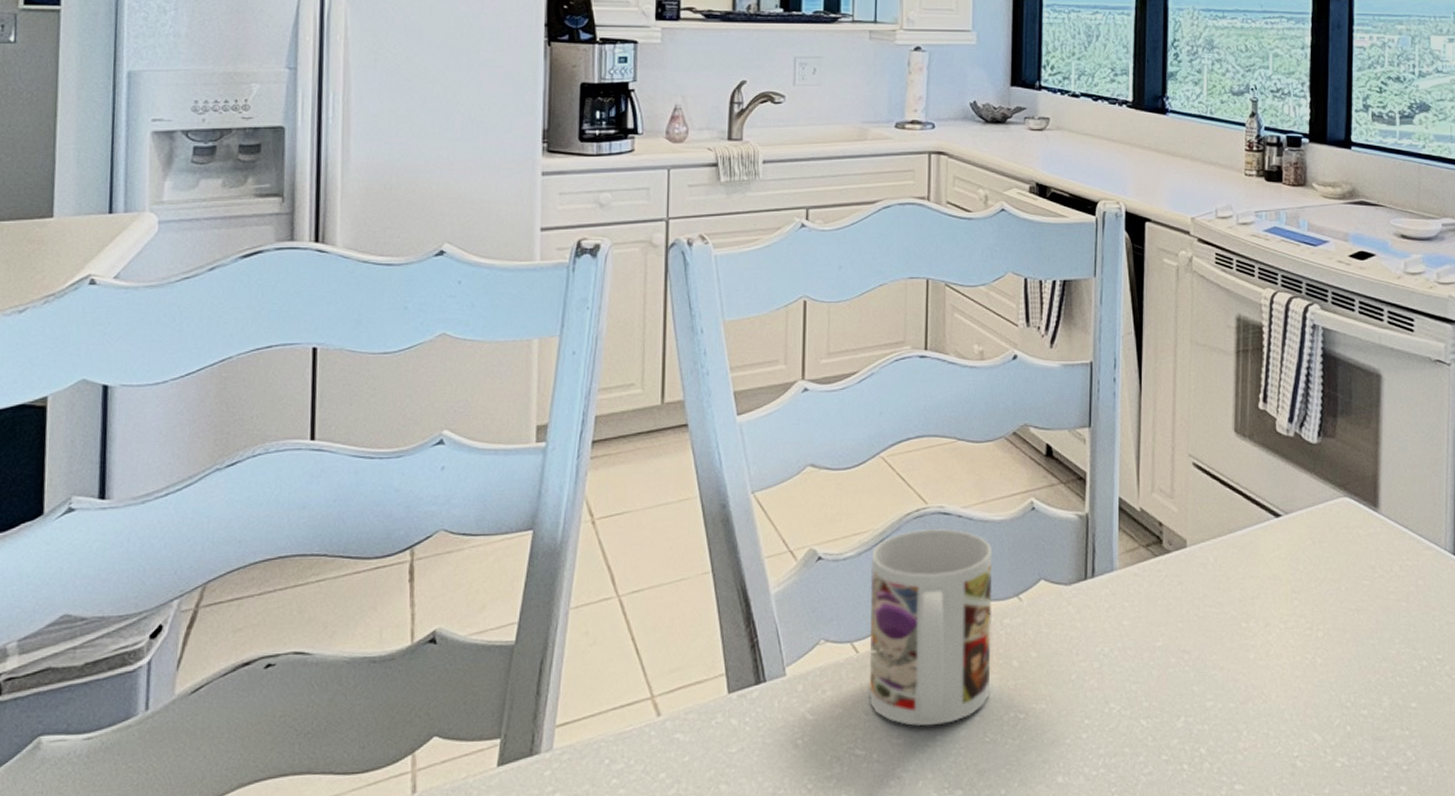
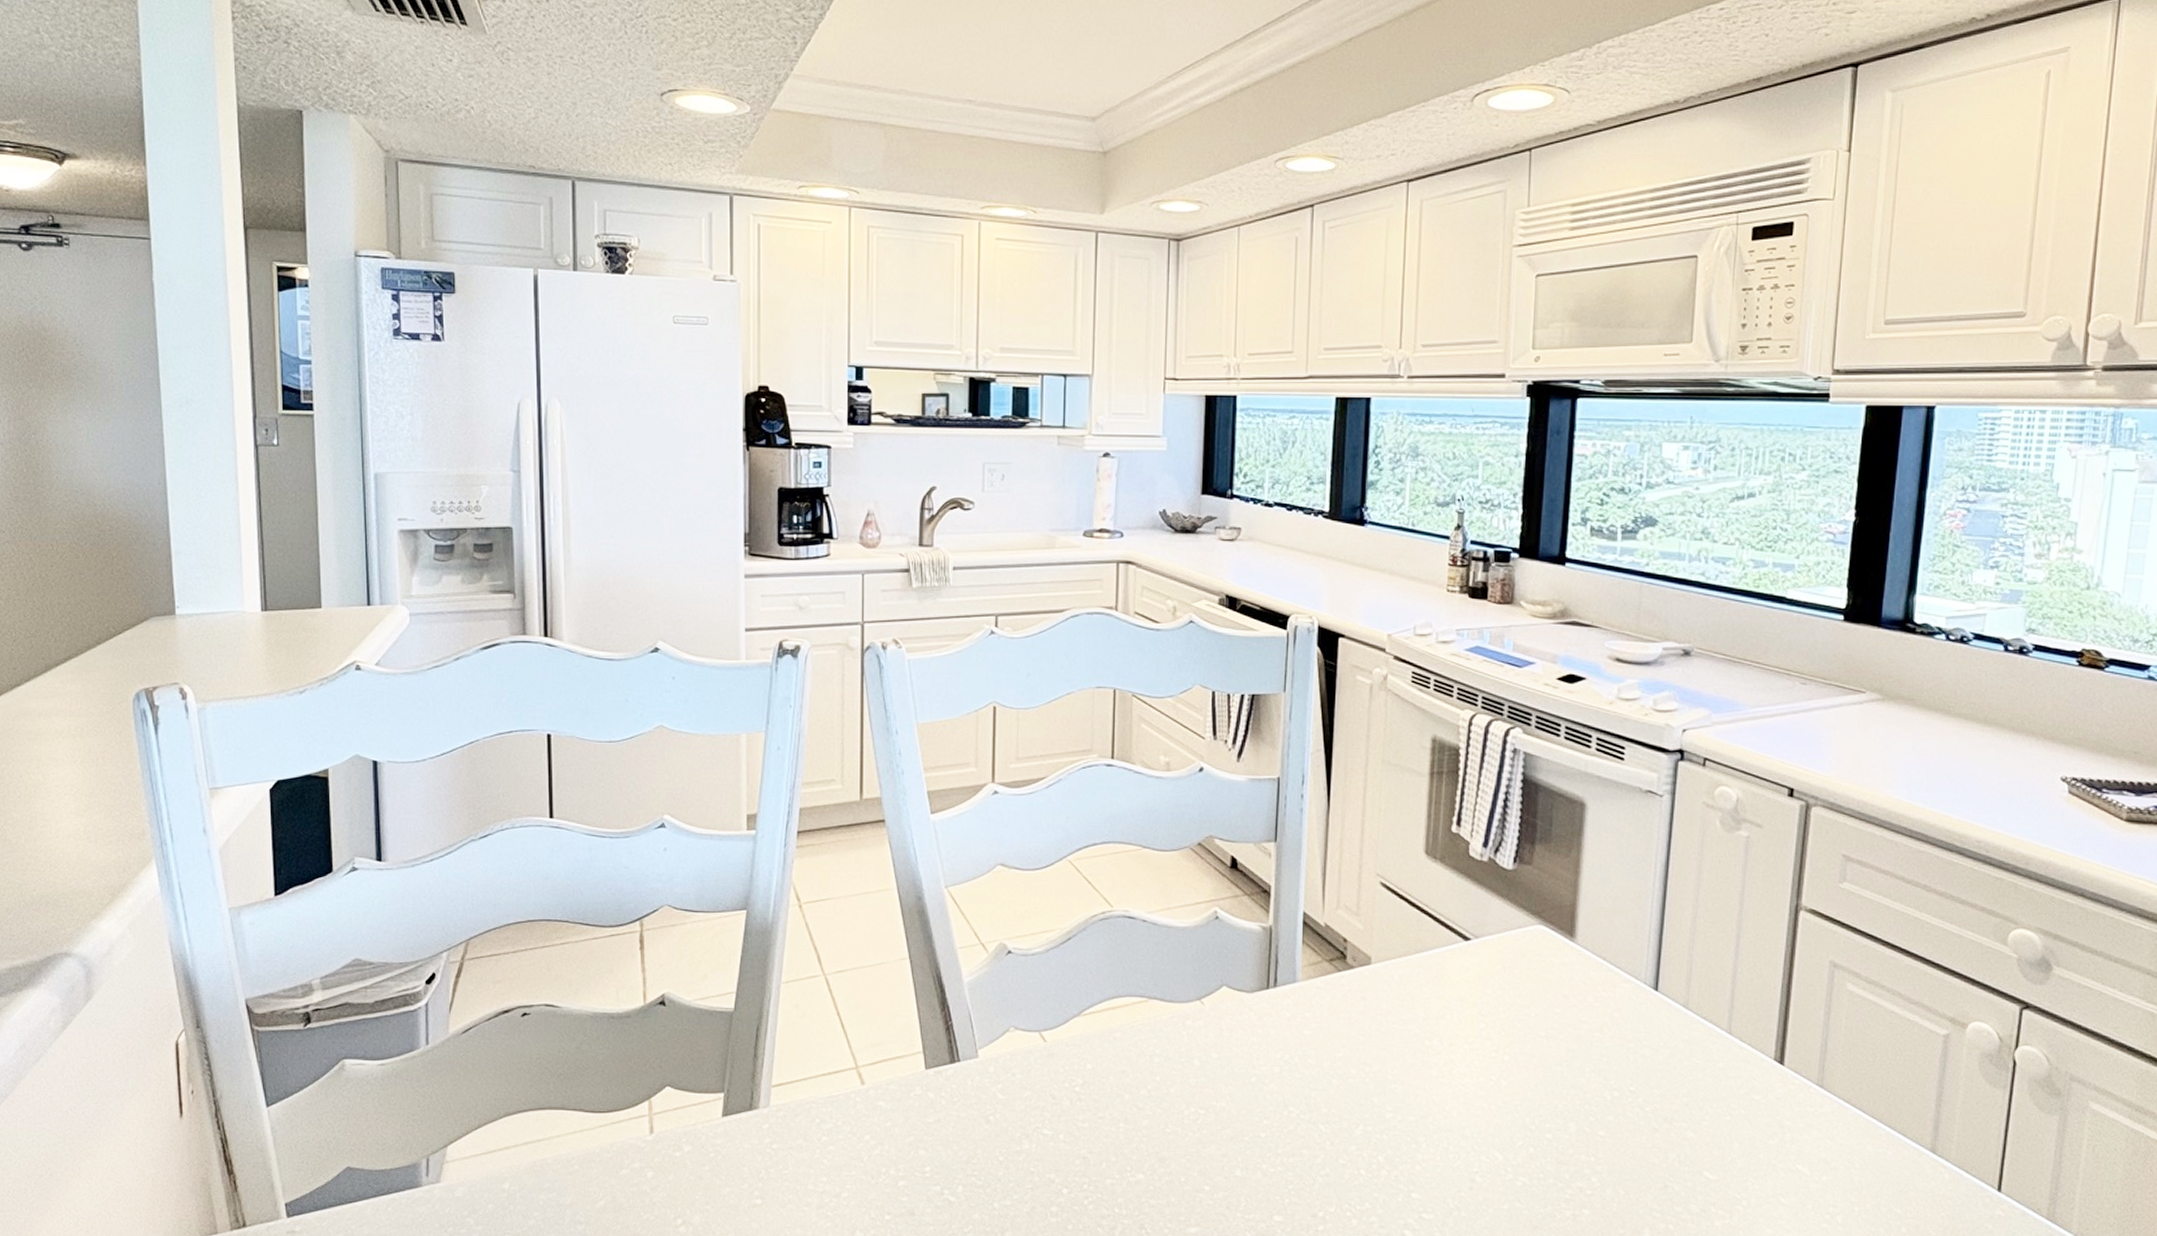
mug: present [869,528,993,727] -> none [1056,930,1176,1114]

